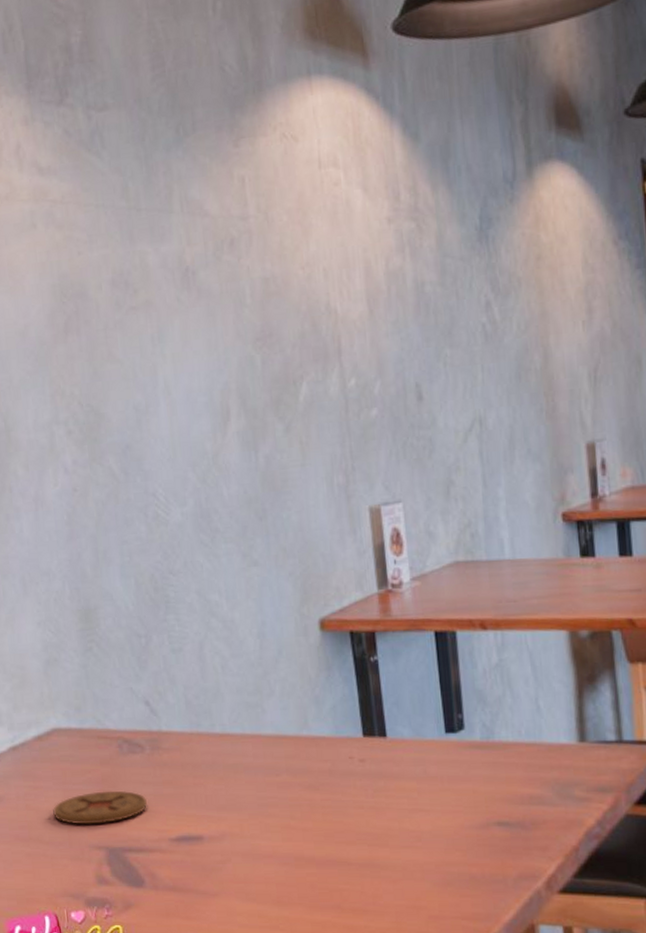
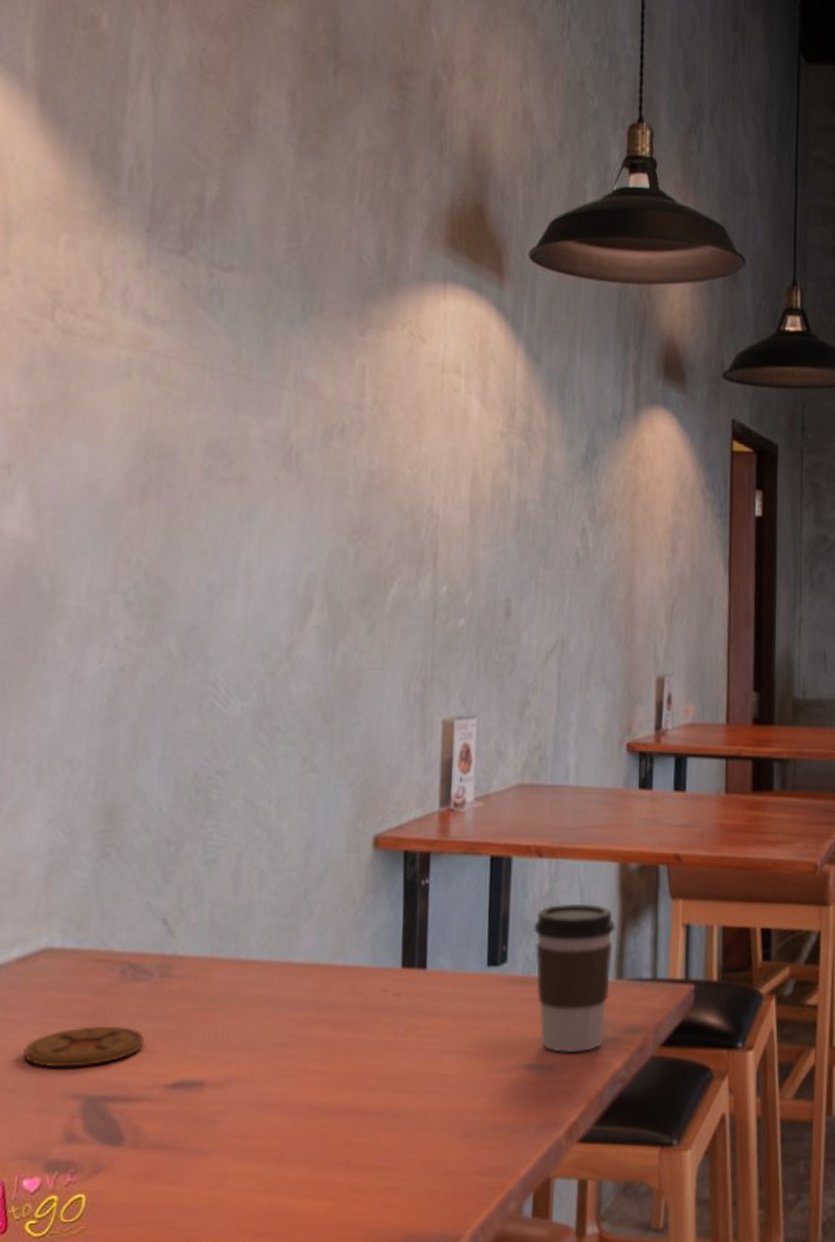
coffee cup: none [487,671,574,812] -> present [534,903,615,1053]

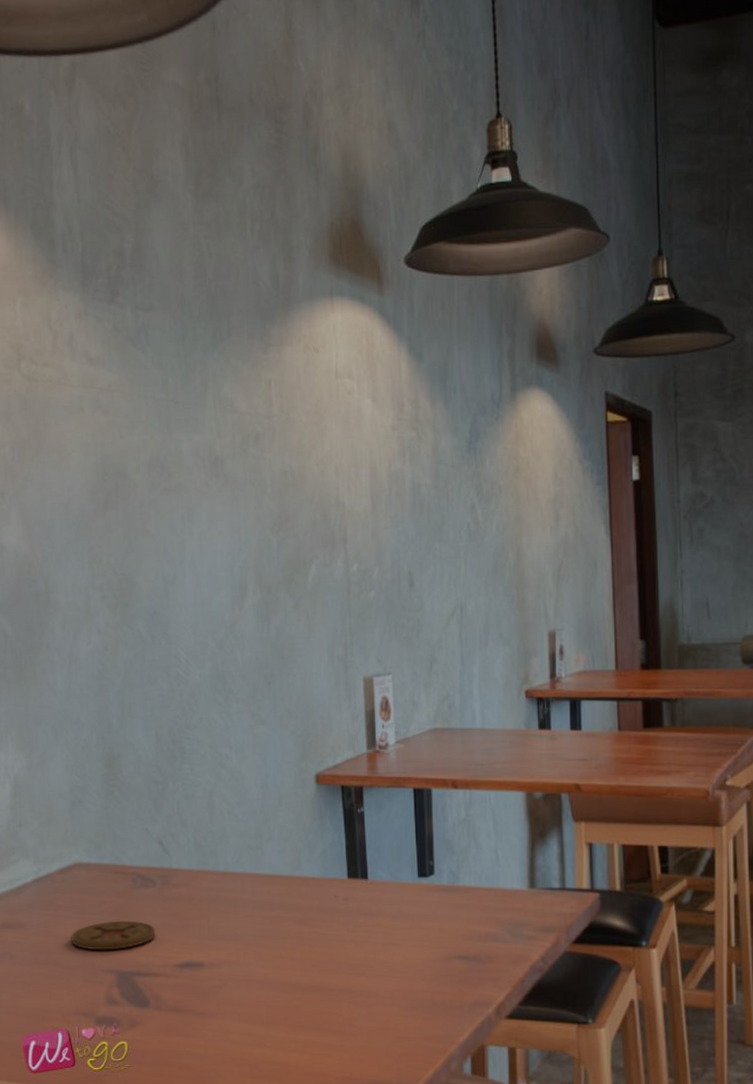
coffee cup: present [534,903,615,1053] -> none [455,826,525,948]

